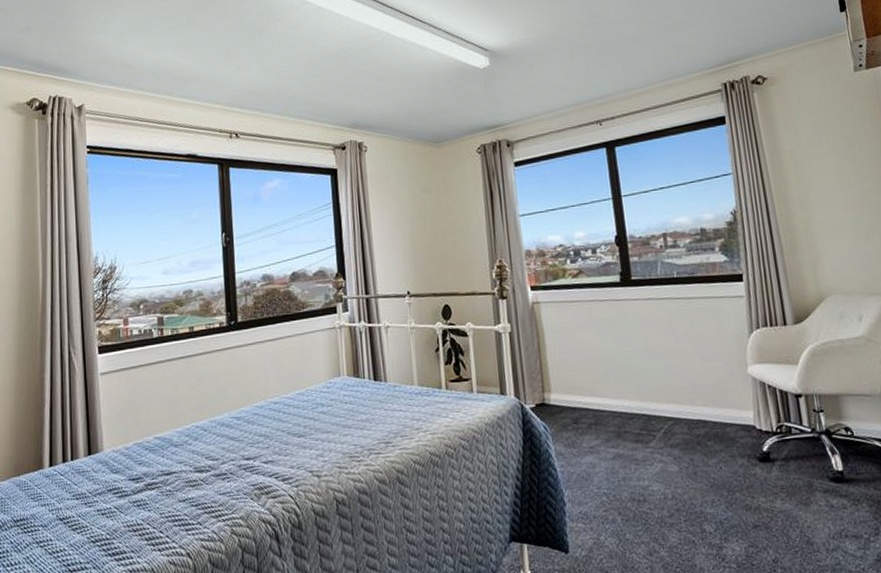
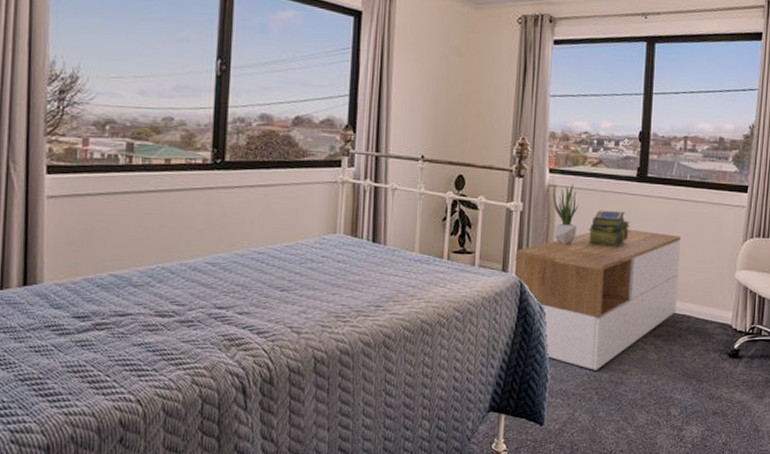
storage bench: none [510,335,690,489] -> present [515,229,681,370]
potted plant: none [538,297,569,361] -> present [553,183,579,245]
stack of books: none [580,319,624,358] -> present [587,210,631,248]

